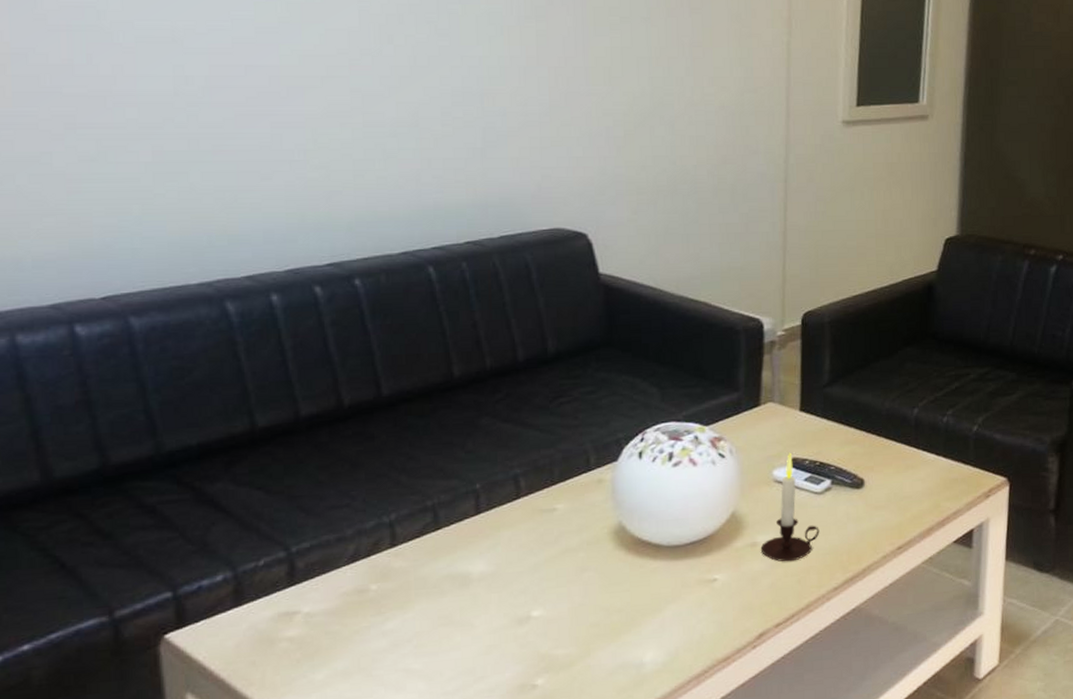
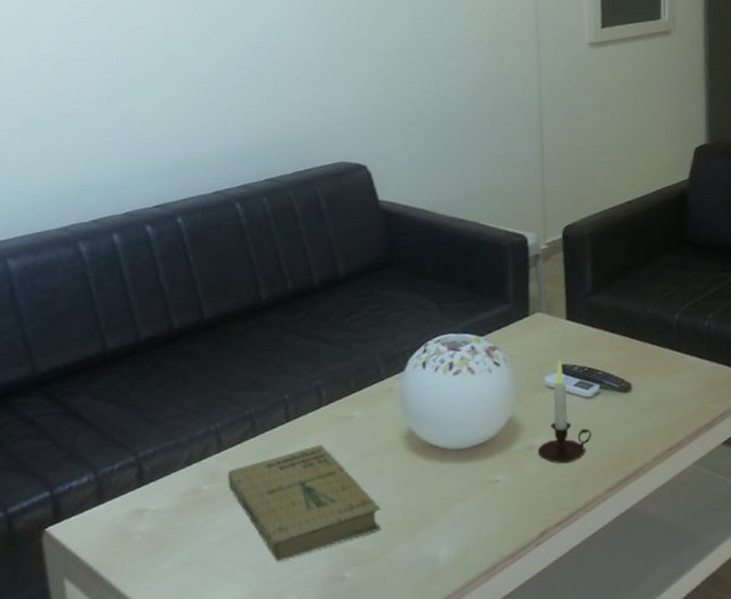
book: none [401,539,582,670] -> present [227,444,381,562]

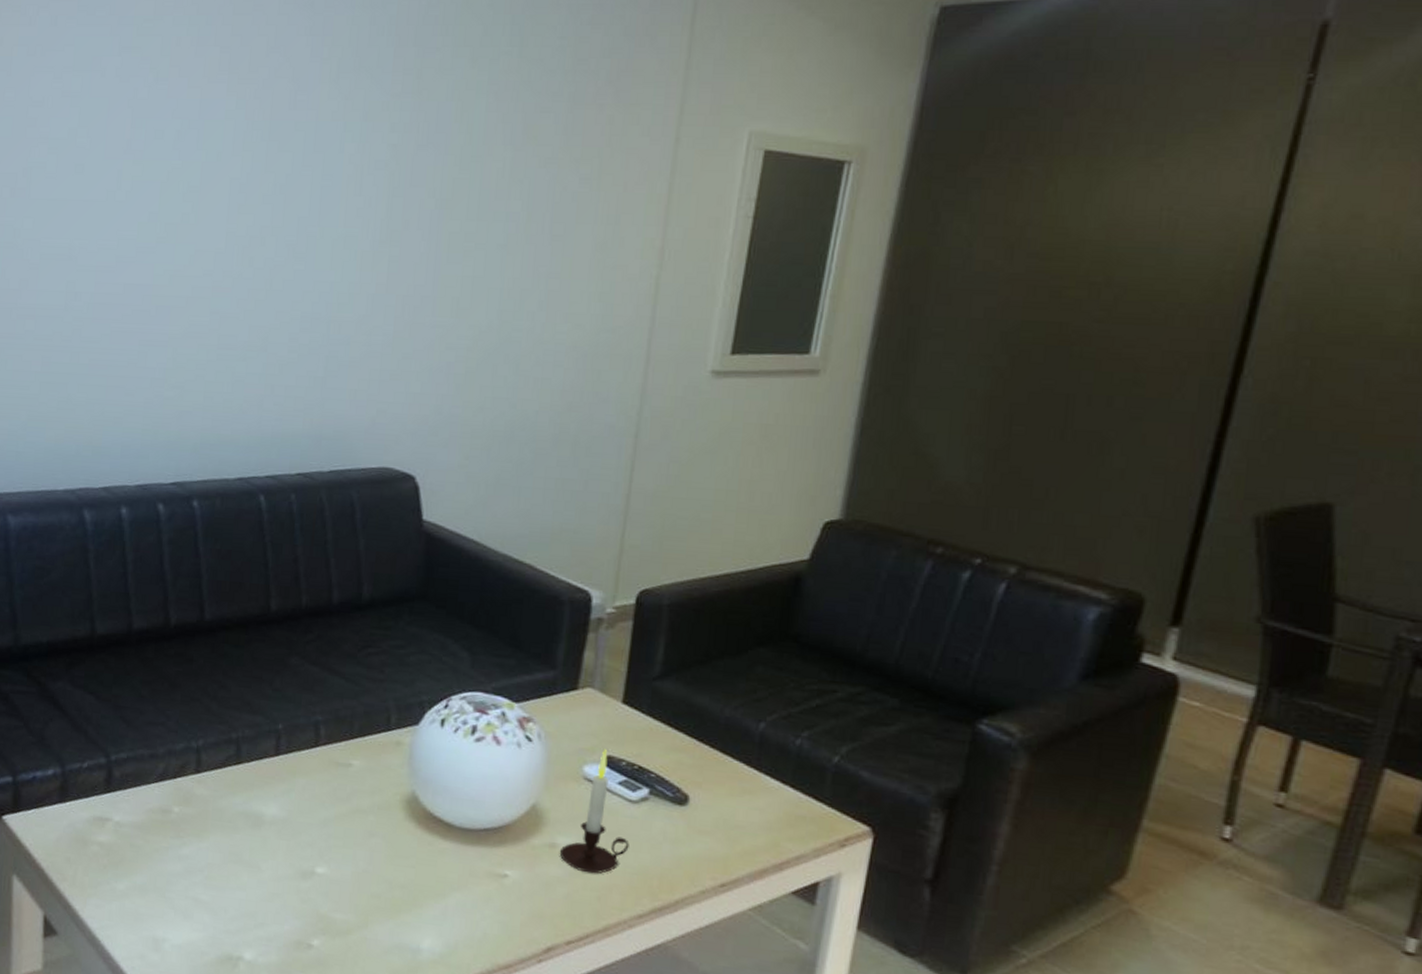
book: present [227,444,381,562] -> none [200,788,365,911]

